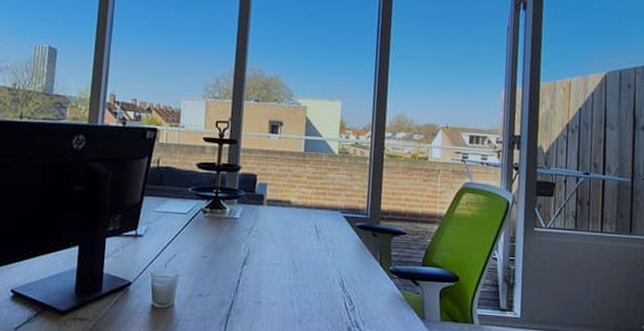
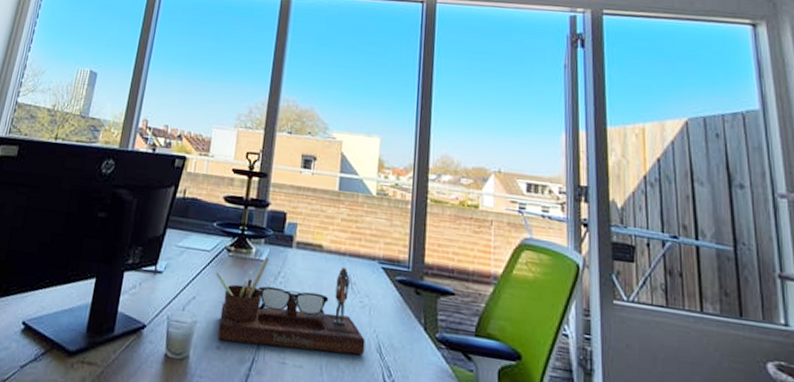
desk organizer: none [192,215,330,290] -> present [214,257,365,356]

